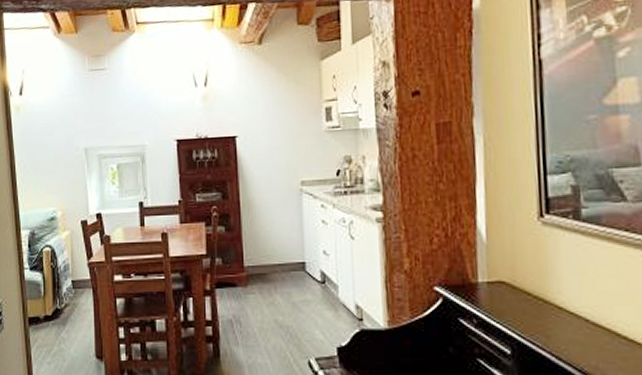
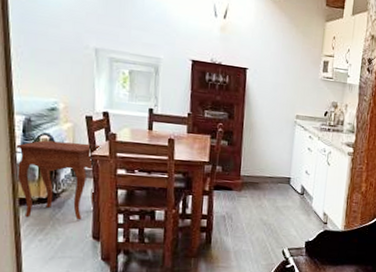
side table: none [24,250,98,338] -> present [17,140,102,220]

